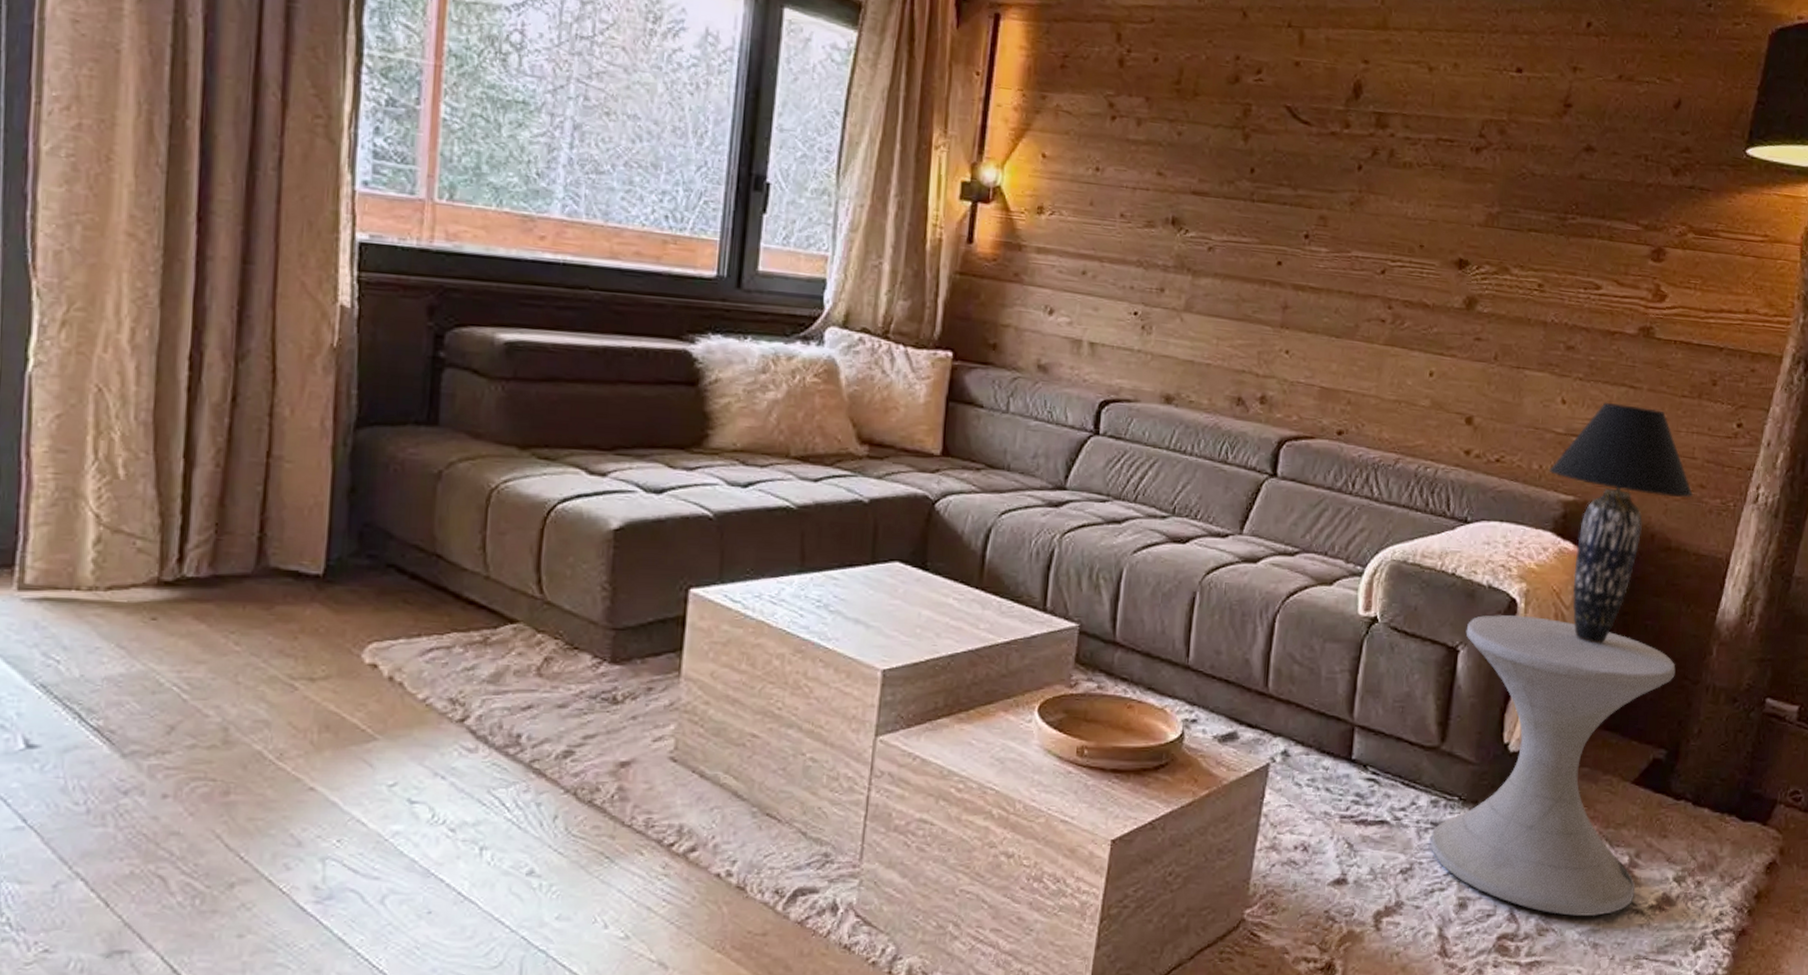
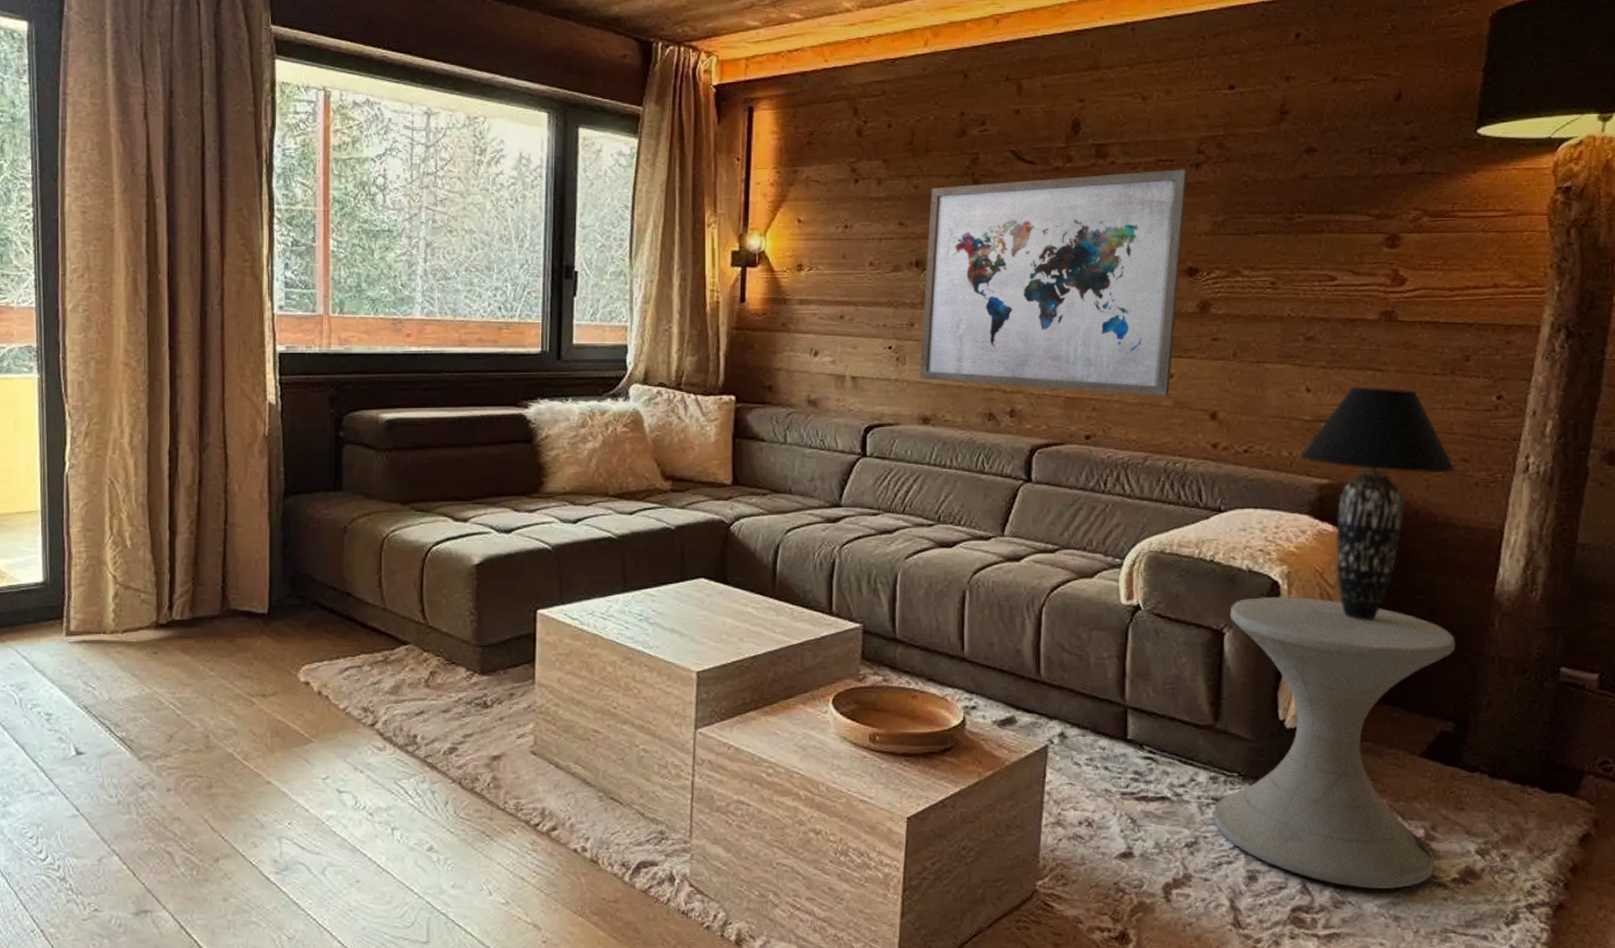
wall art: none [1166,137,1468,396] -> present [920,169,1188,396]

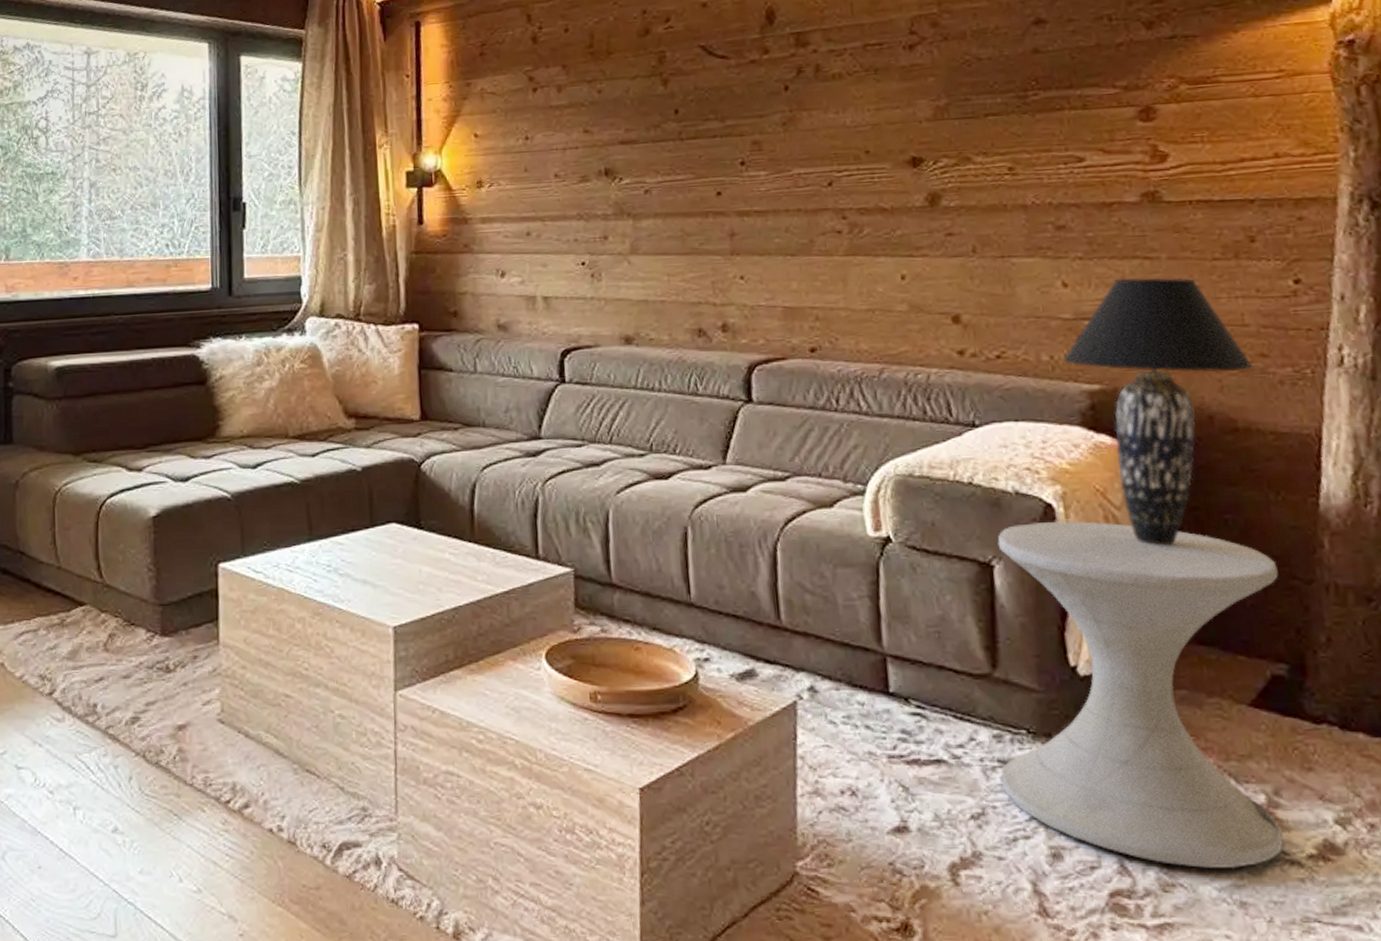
wall art: present [920,169,1188,396] -> none [615,52,903,301]

